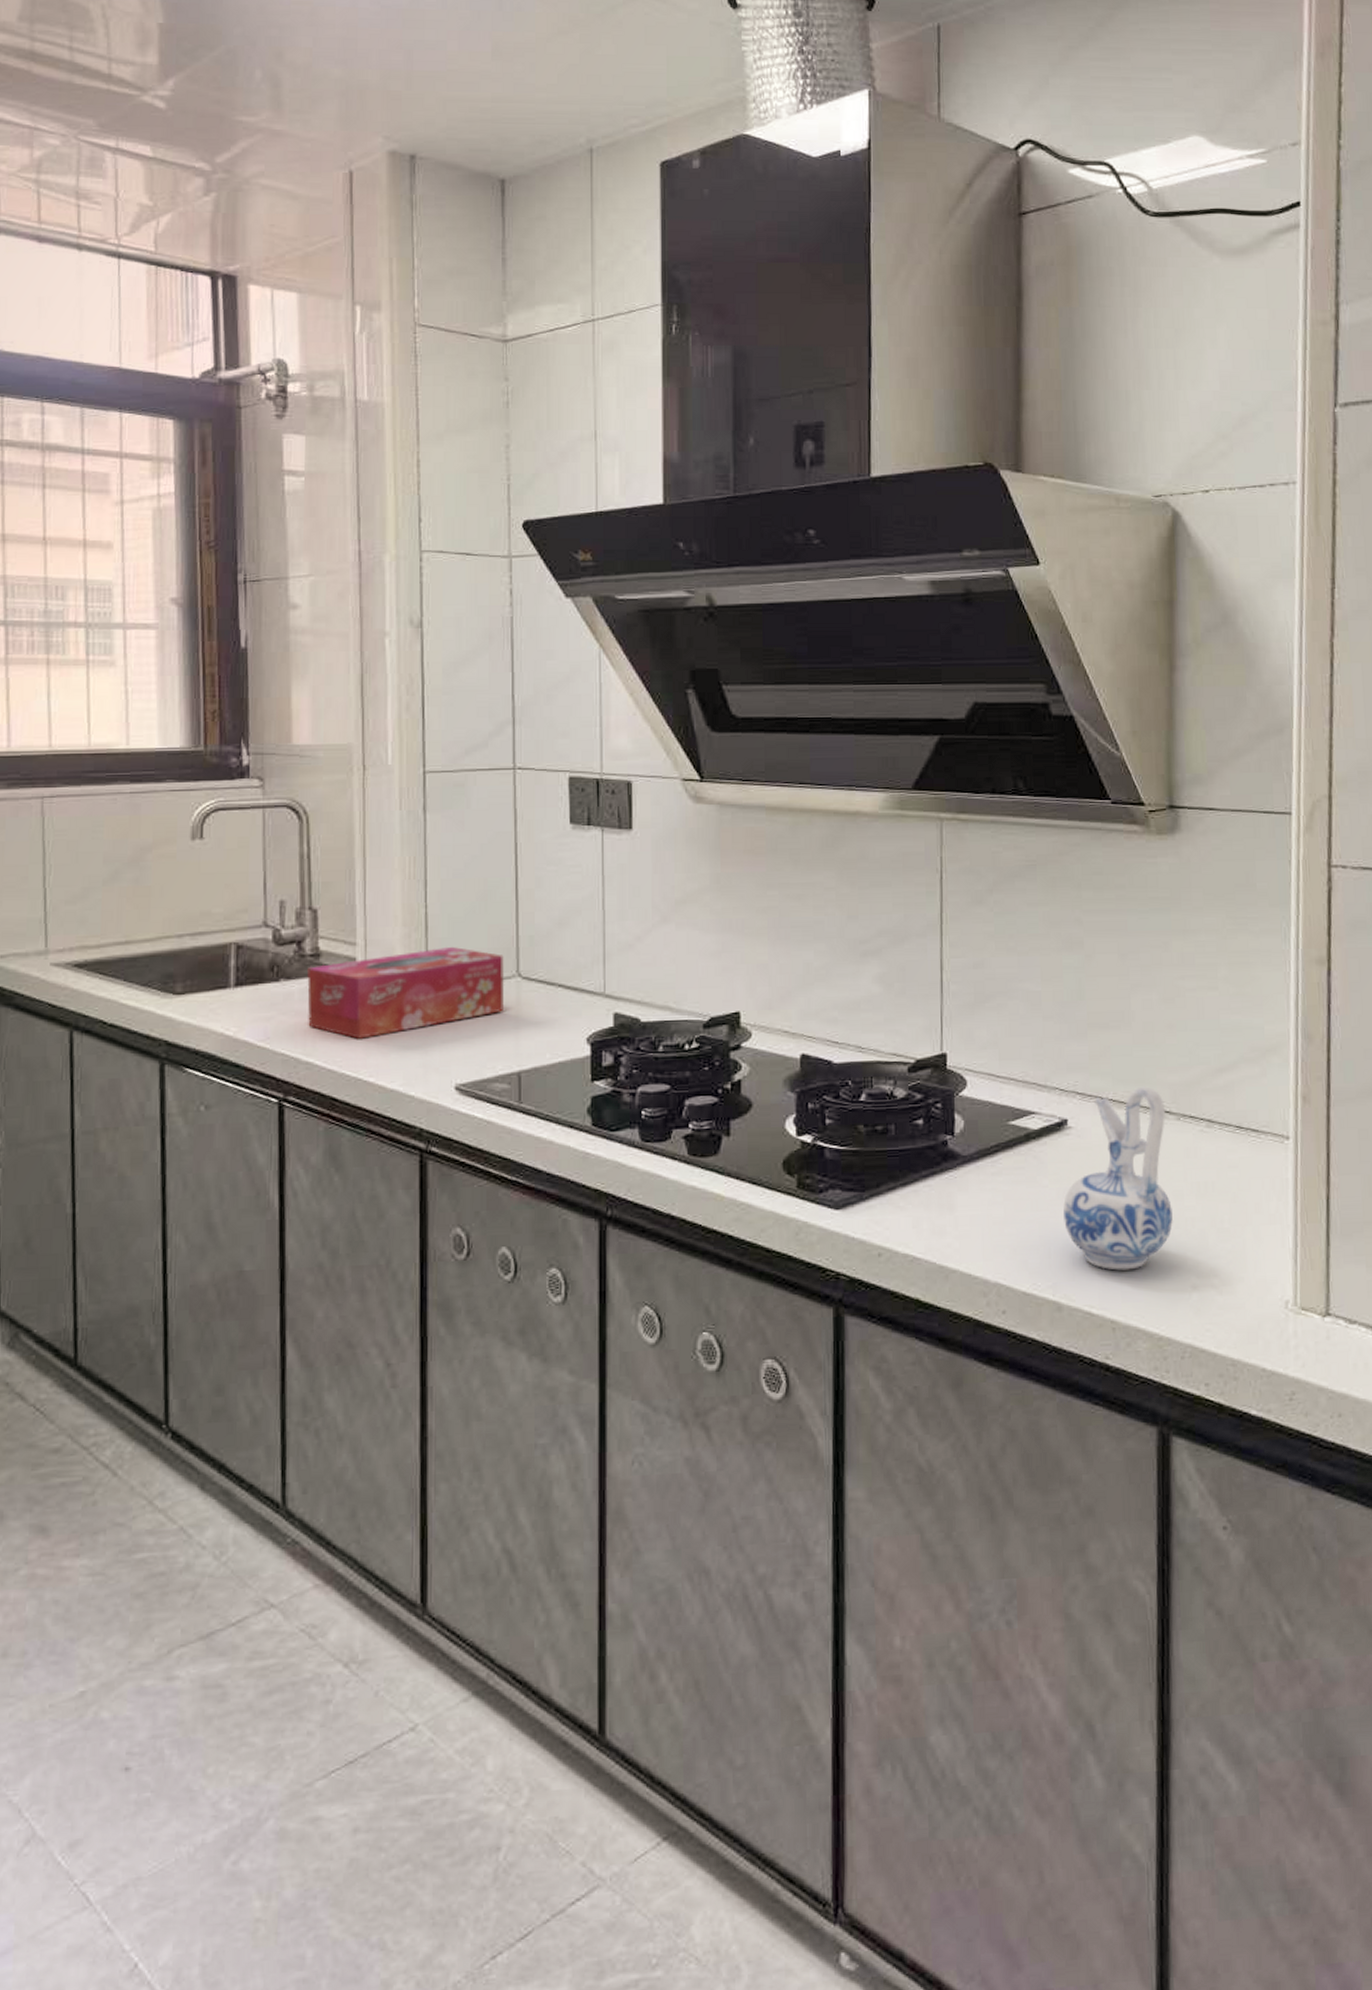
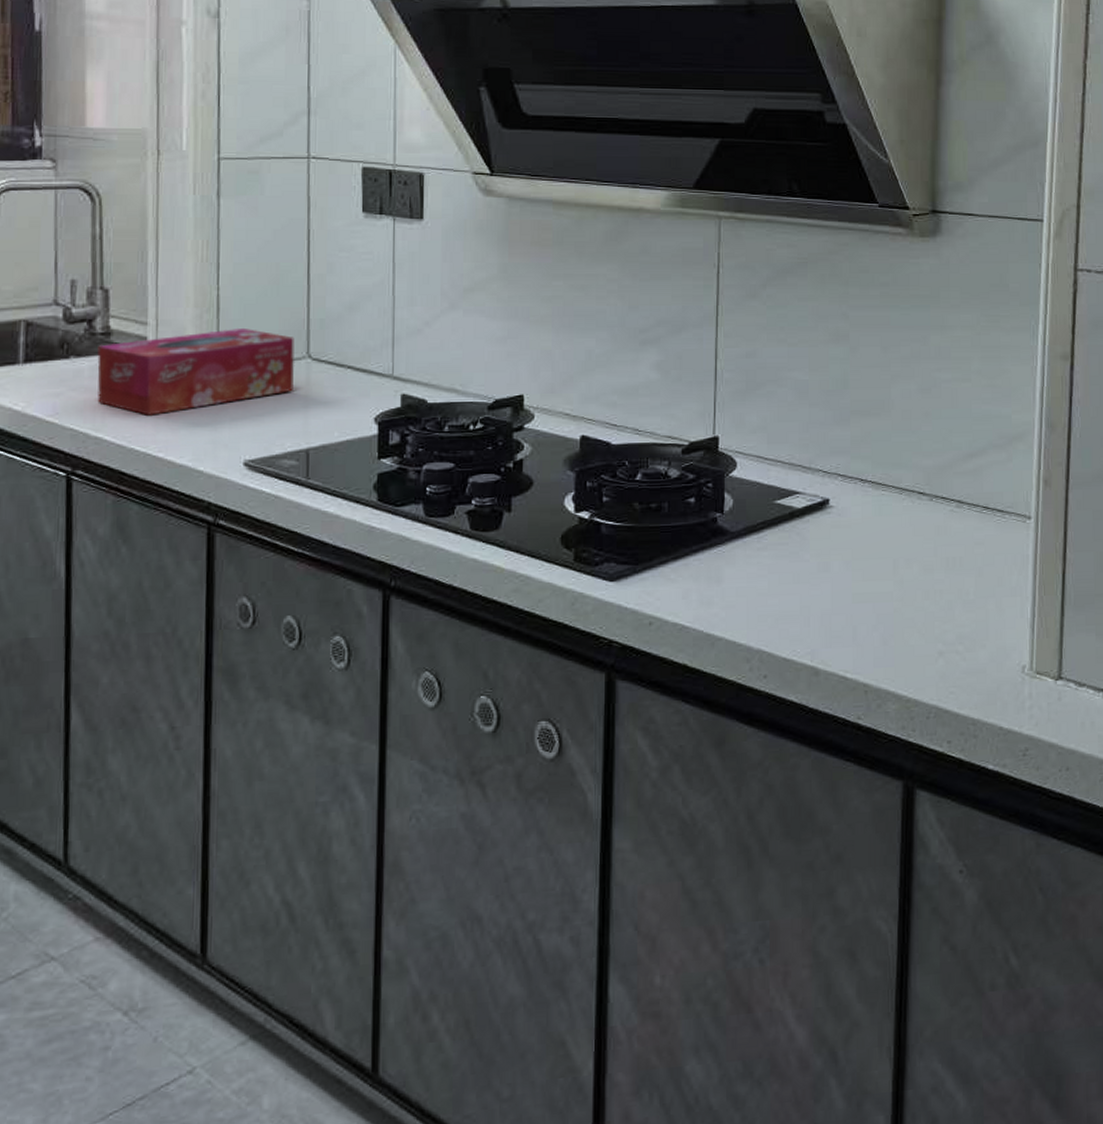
ceramic pitcher: present [1063,1086,1173,1271] -> none [823,469,923,638]

